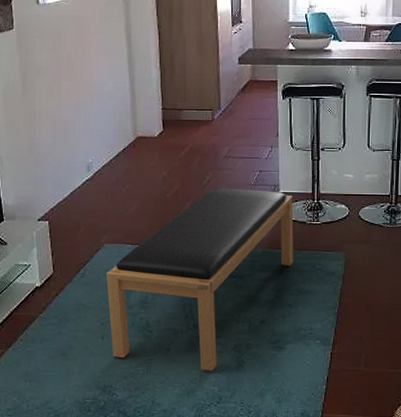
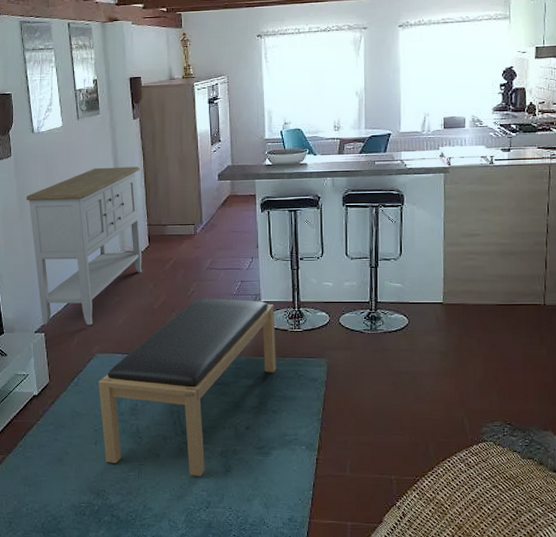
sideboard: none [30,45,156,214] -> present [26,166,142,326]

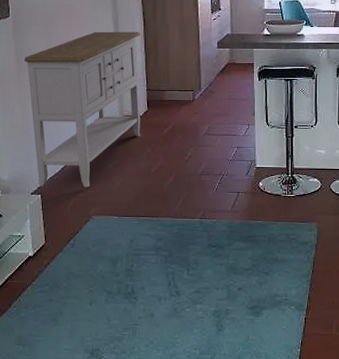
bench: present [98,298,276,476] -> none [95,163,269,335]

